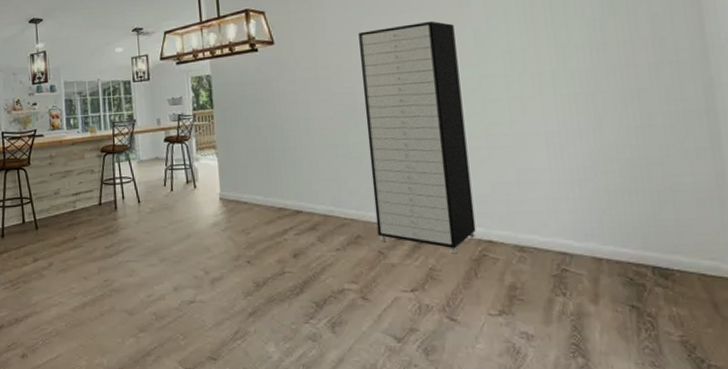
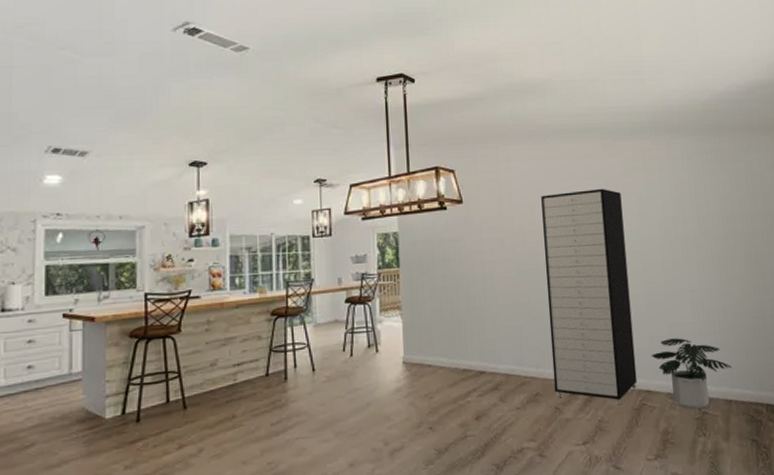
potted plant: none [493,185,604,266] -> present [651,338,733,410]

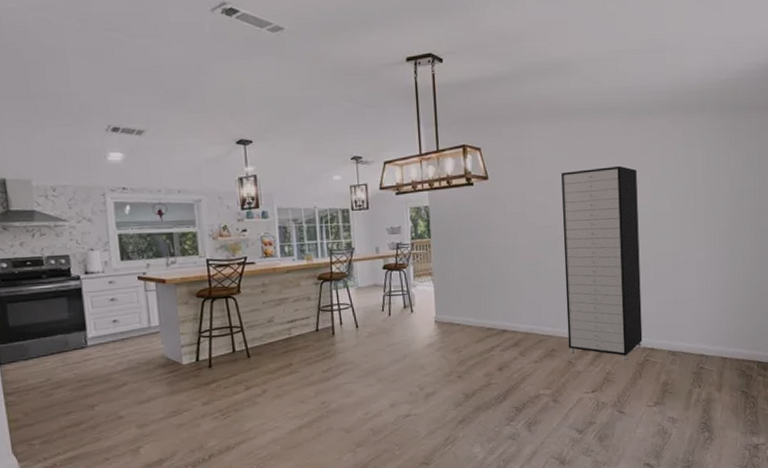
potted plant: present [651,338,733,410] -> none [656,303,730,365]

